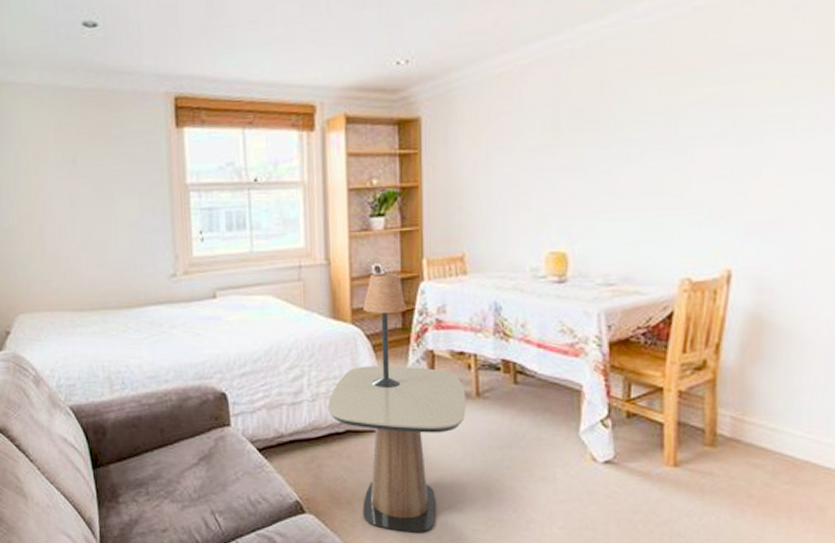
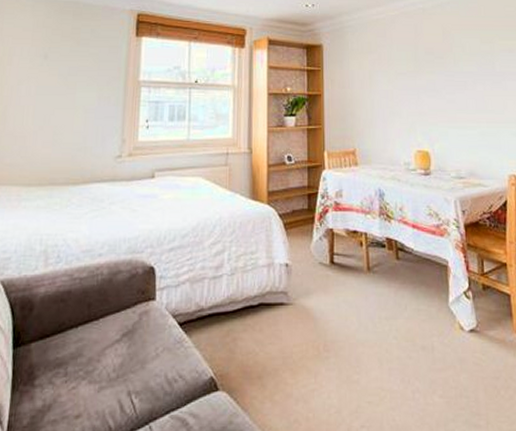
side table: present [328,365,466,532] -> none [245,242,360,406]
table lamp: present [363,273,408,388] -> none [277,162,312,262]

